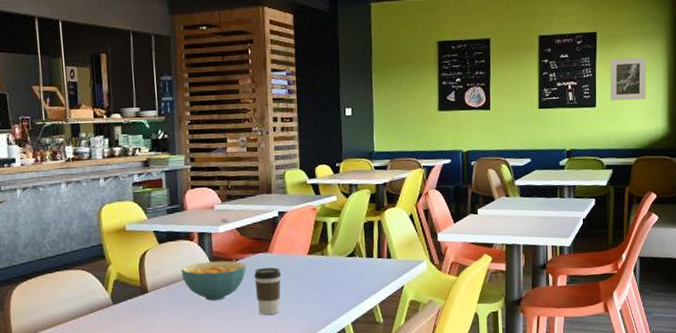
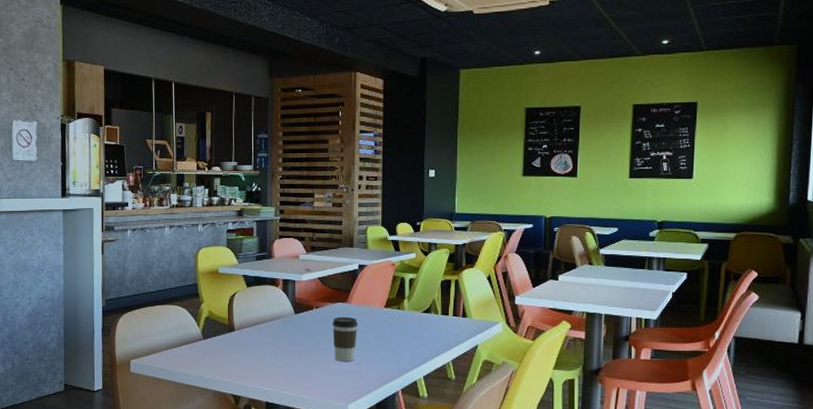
cereal bowl: present [181,260,247,301] -> none [265,307,326,343]
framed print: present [610,57,646,101] -> none [709,129,752,174]

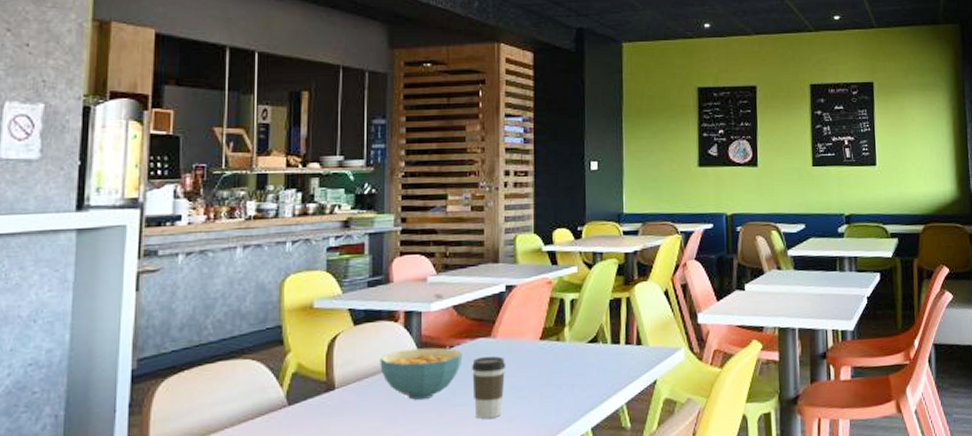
cereal bowl: none [265,307,326,343] -> present [380,347,463,400]

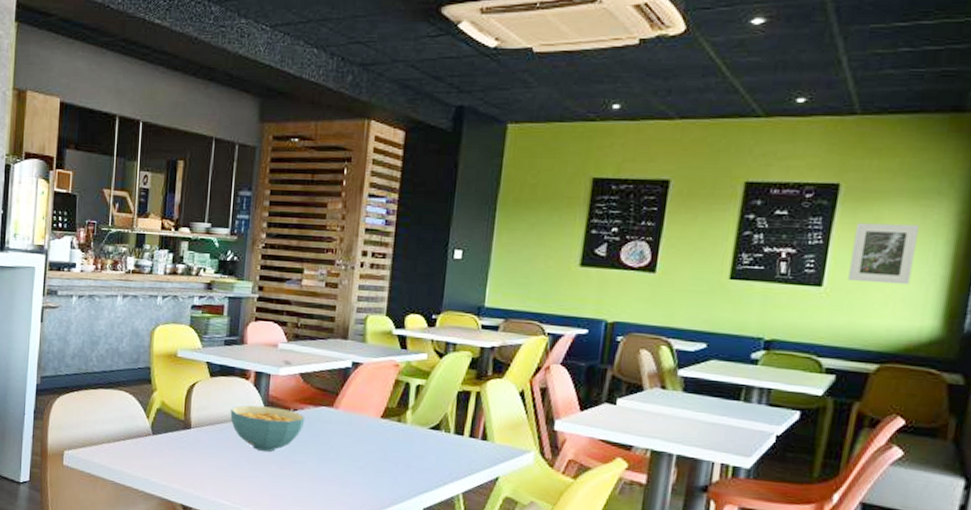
coffee cup: present [472,356,506,419] -> none [311,424,346,481]
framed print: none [889,111,931,160] -> present [848,222,919,285]

